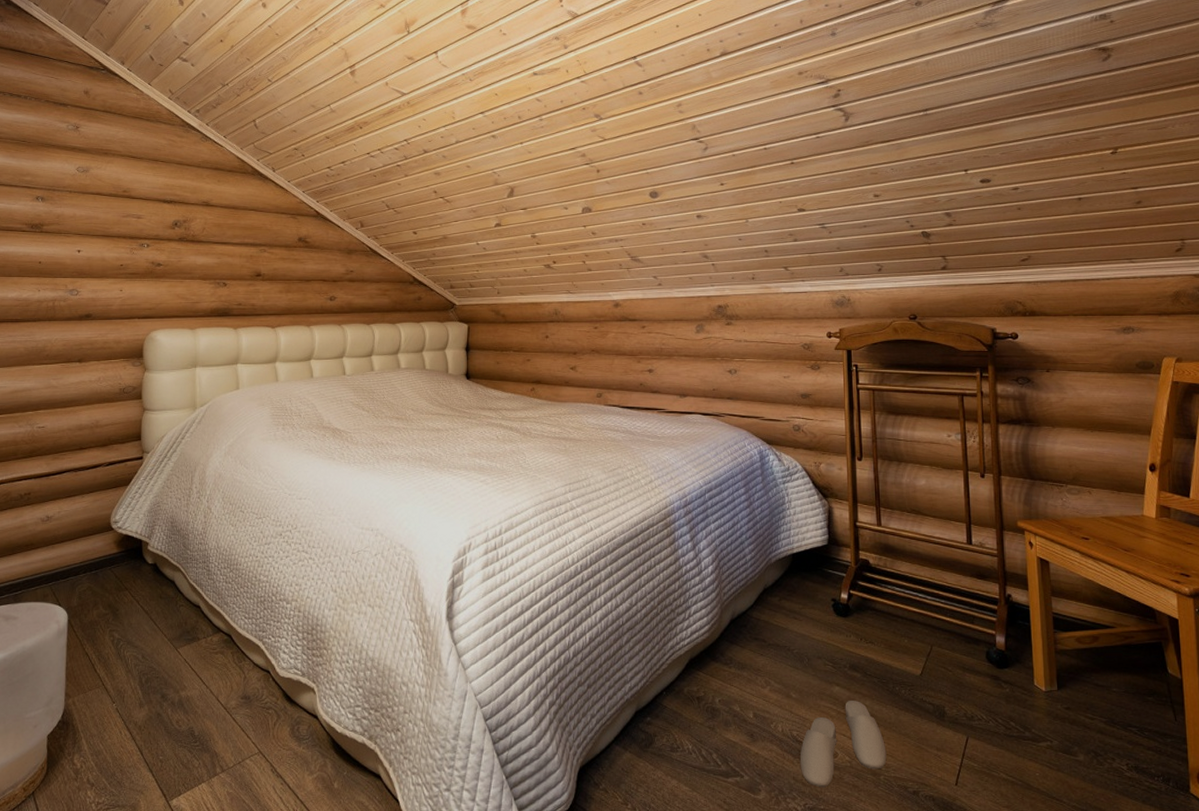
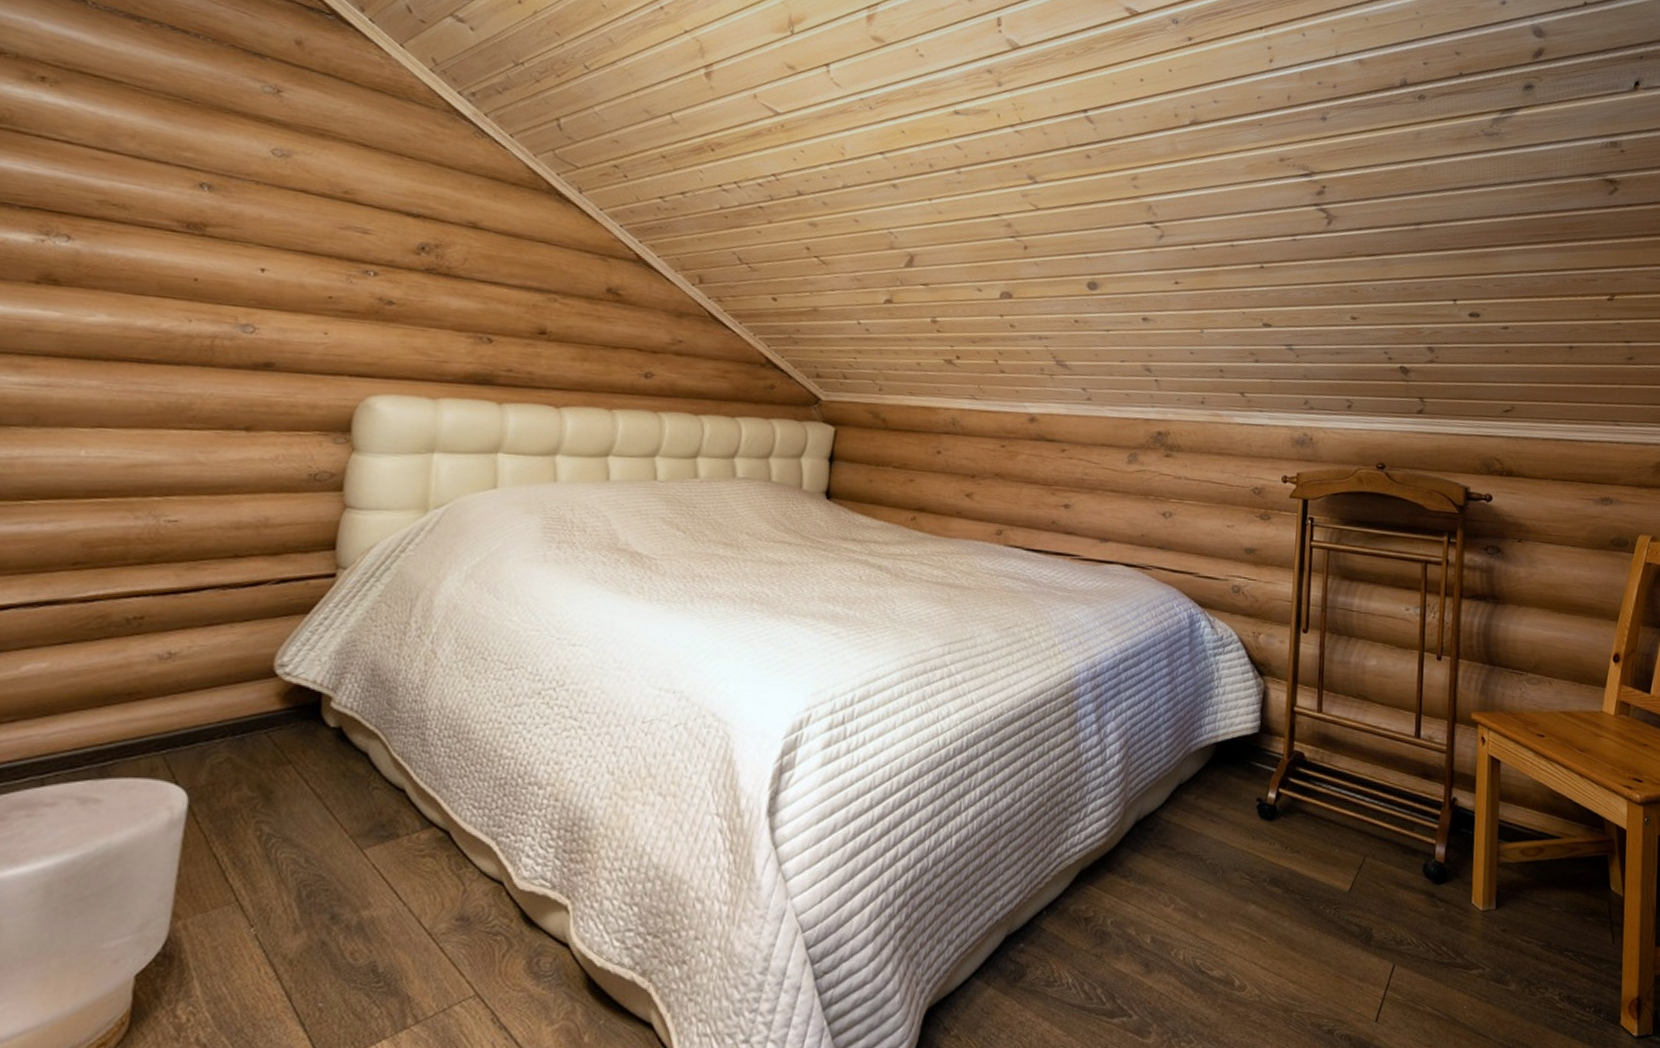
slippers: present [799,700,887,788] -> none [1200,921,1302,1028]

